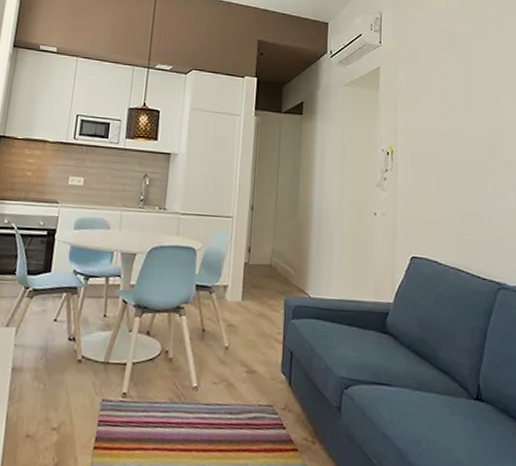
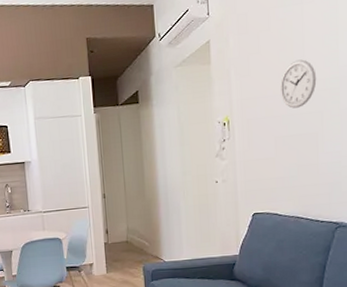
wall clock: none [445,103,481,151] -> present [279,59,317,109]

